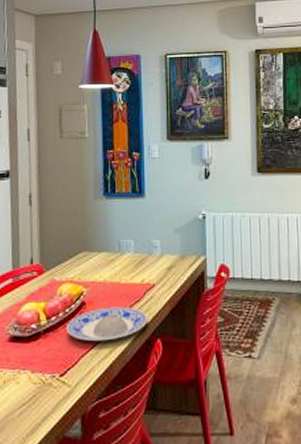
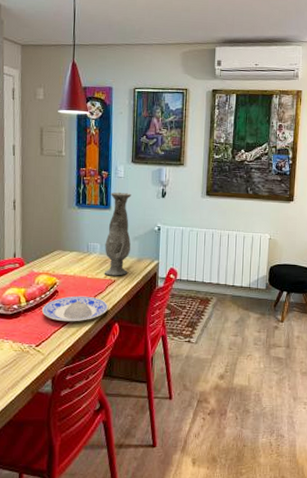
vase: none [140,175,171,279] -> present [104,192,131,276]

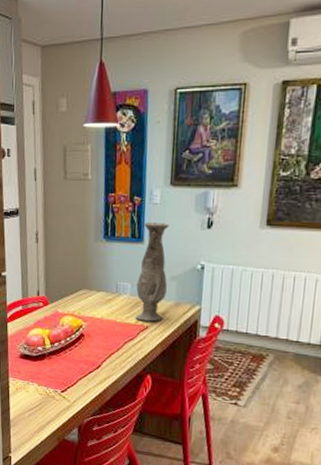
plate: present [42,296,108,322] -> none [68,341,139,370]

